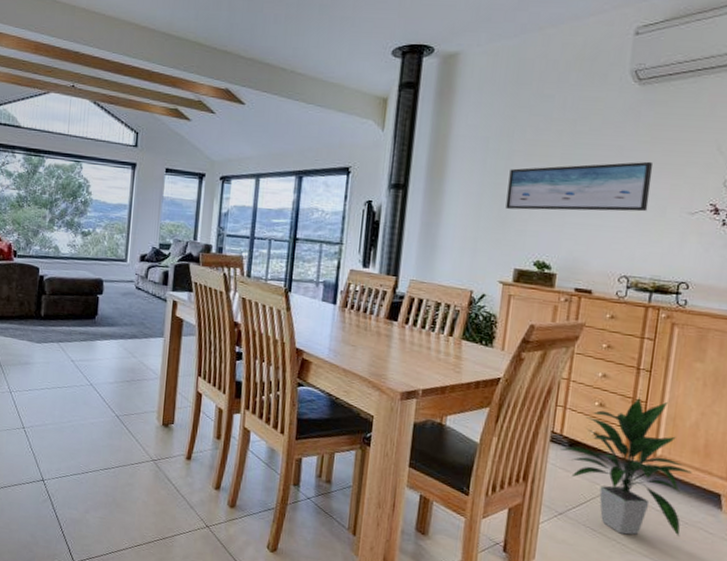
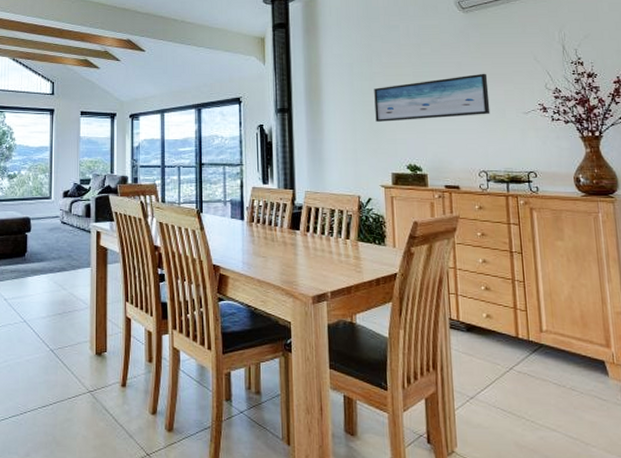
indoor plant: present [559,398,692,537] -> none [459,279,579,411]

